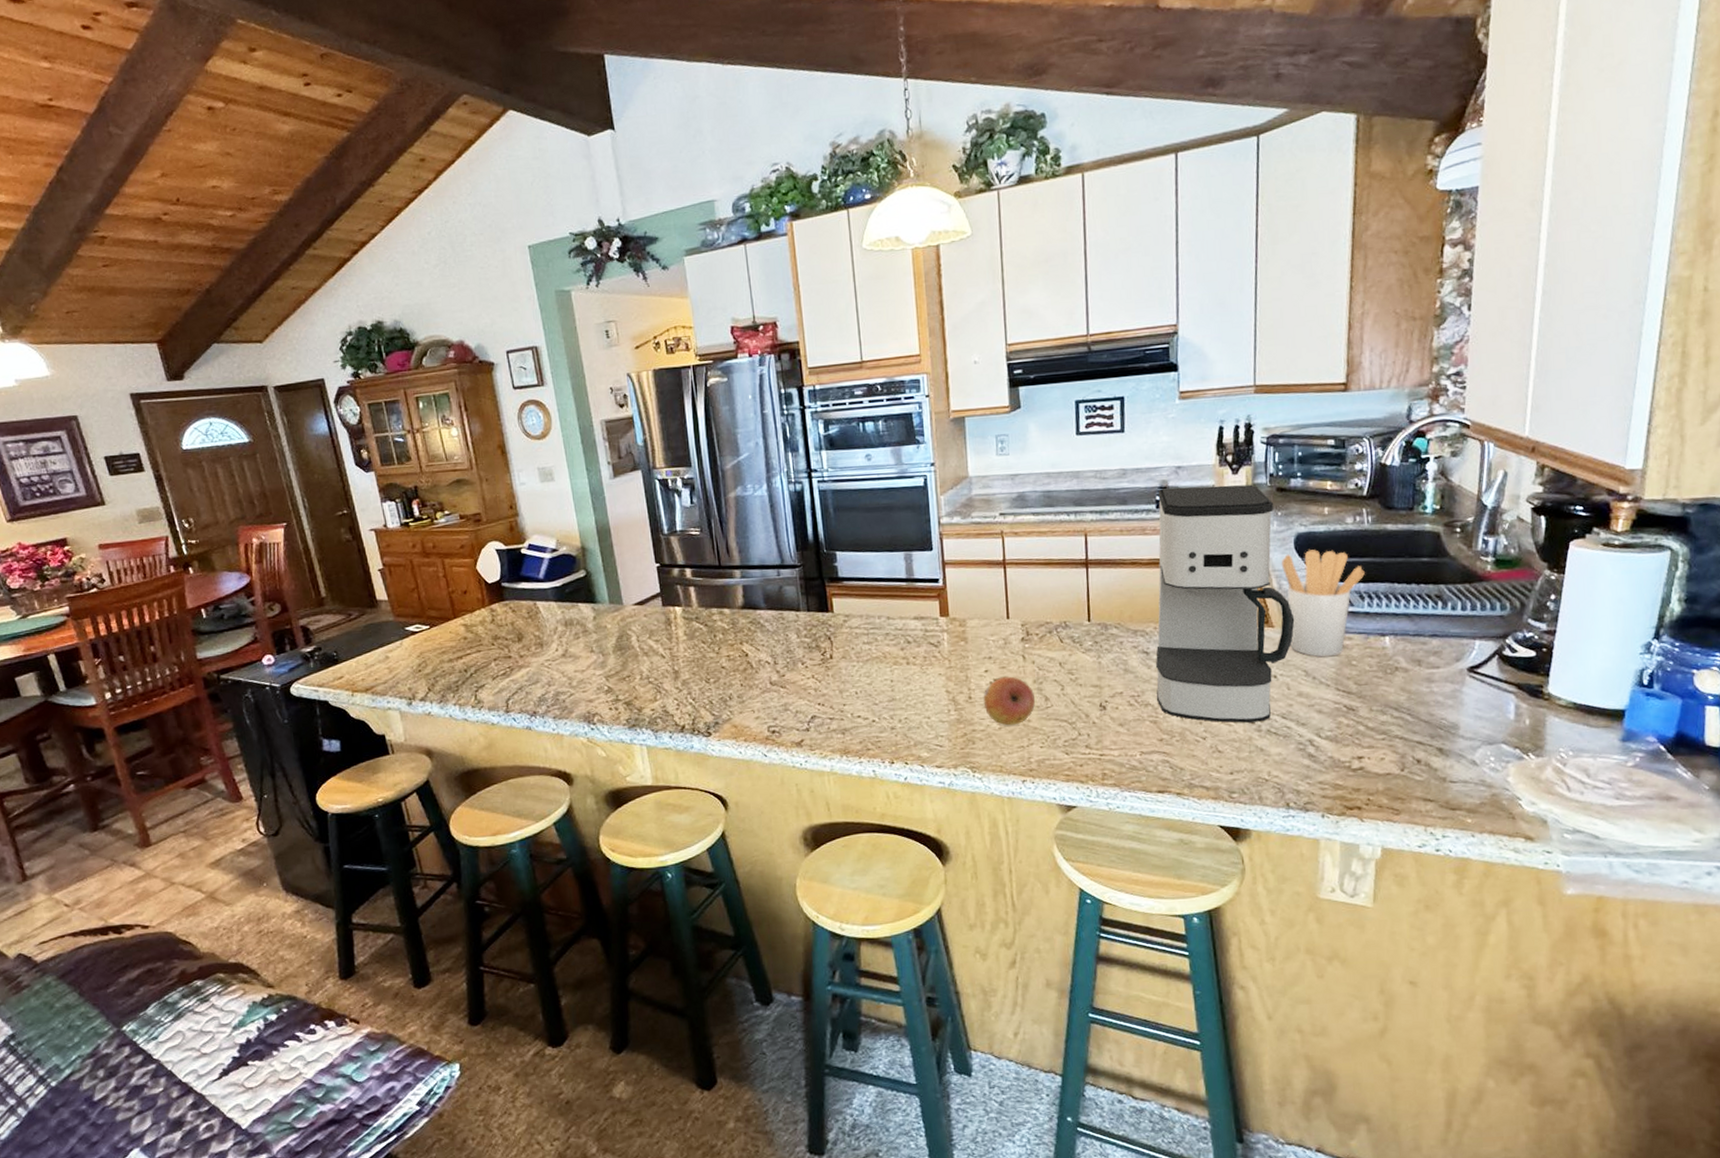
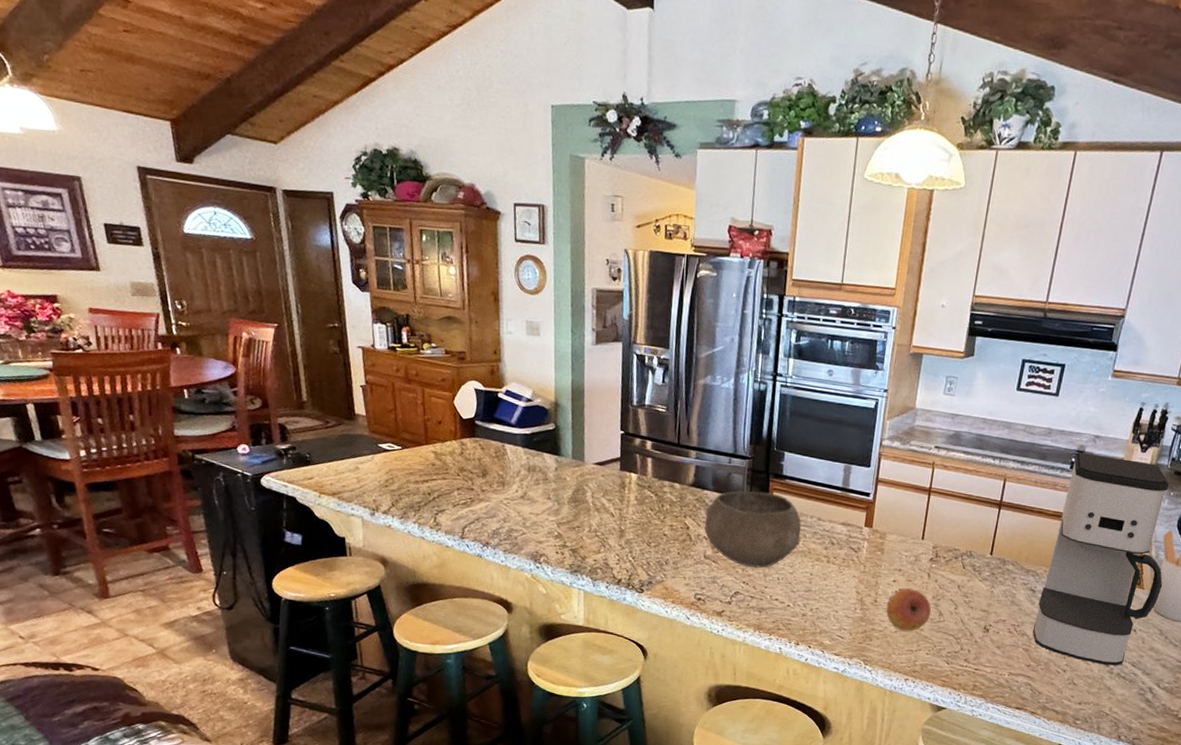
bowl: none [762,599,872,686] -> present [704,491,802,568]

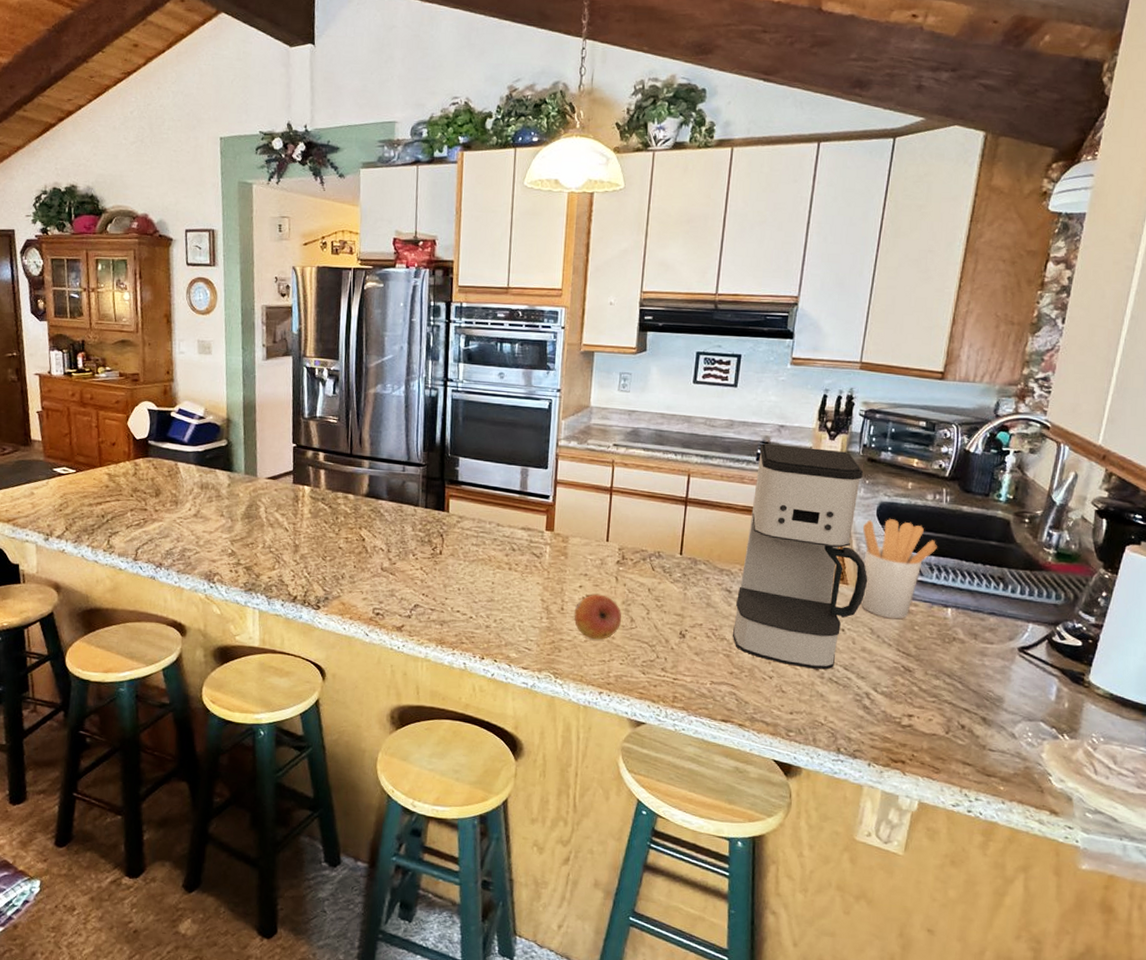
bowl: present [704,491,802,568] -> none [380,499,480,579]

